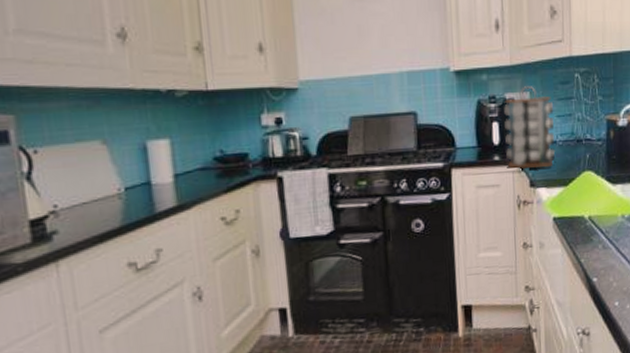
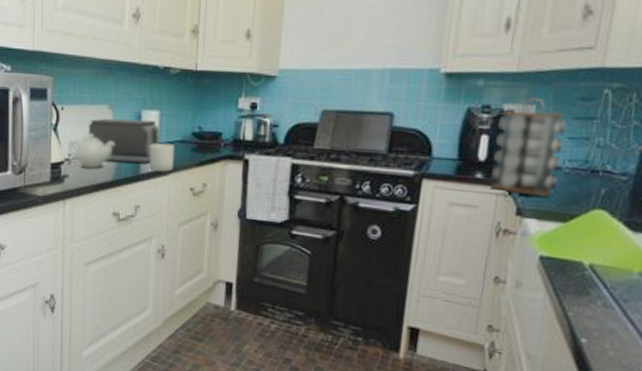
teapot: none [50,175,119,219] -> present [67,133,116,170]
toaster: none [76,150,175,206] -> present [88,118,160,164]
mug: none [162,173,198,207] -> present [148,143,176,172]

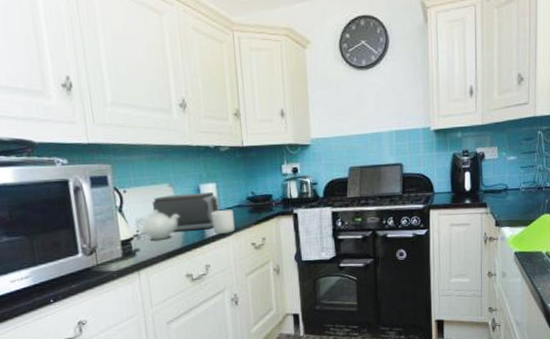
spice rack: present [491,98,566,197] -> none [475,142,519,212]

